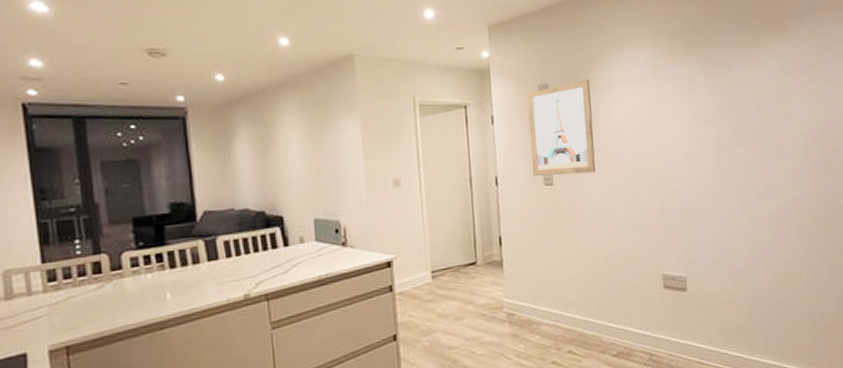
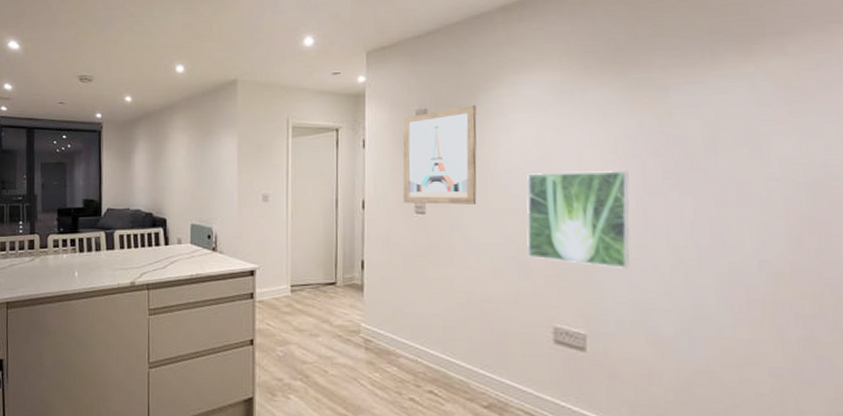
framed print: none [634,134,713,217] -> present [527,171,629,268]

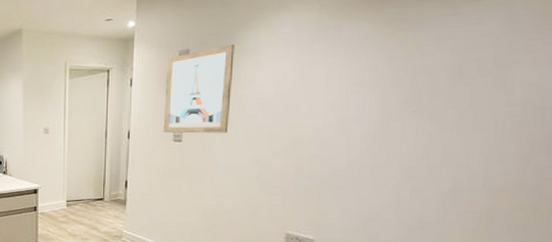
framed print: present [527,171,629,268] -> none [270,100,371,185]

